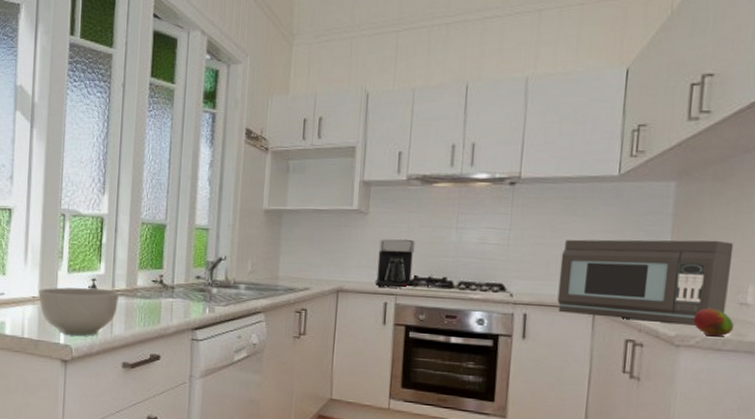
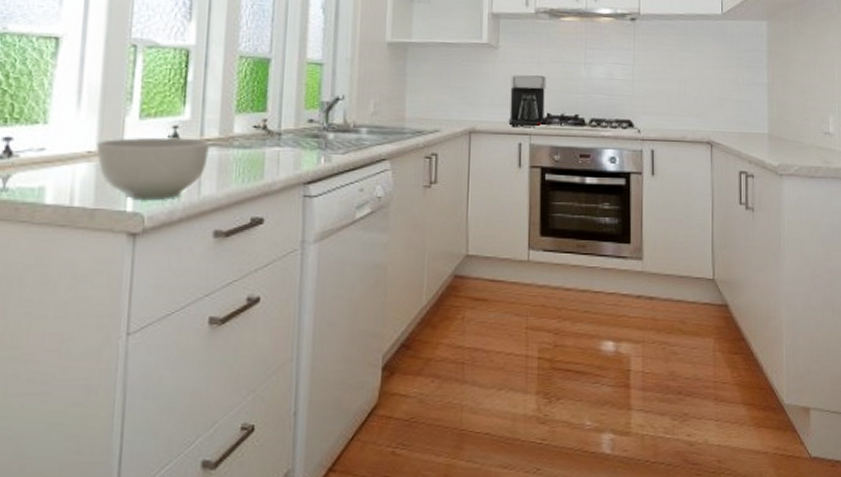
microwave: present [557,239,734,326] -> none [679,74,815,155]
fruit: present [693,308,734,337] -> none [791,138,821,165]

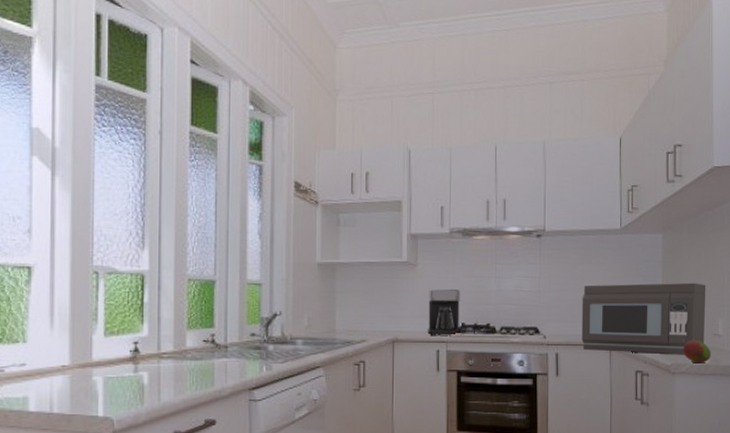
bowl: present [96,137,211,200] -> none [69,352,167,406]
microwave: none [679,74,815,155] -> present [581,282,706,355]
fruit: none [791,138,821,165] -> present [683,340,711,364]

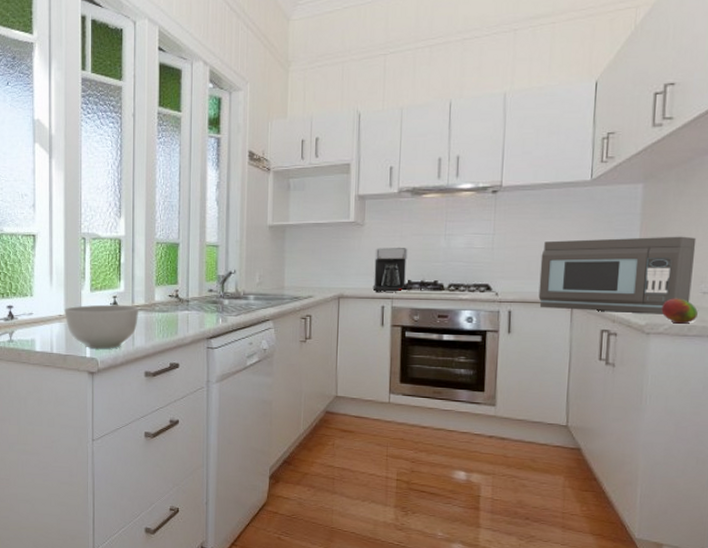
bowl: none [69,352,167,406] -> present [64,304,139,349]

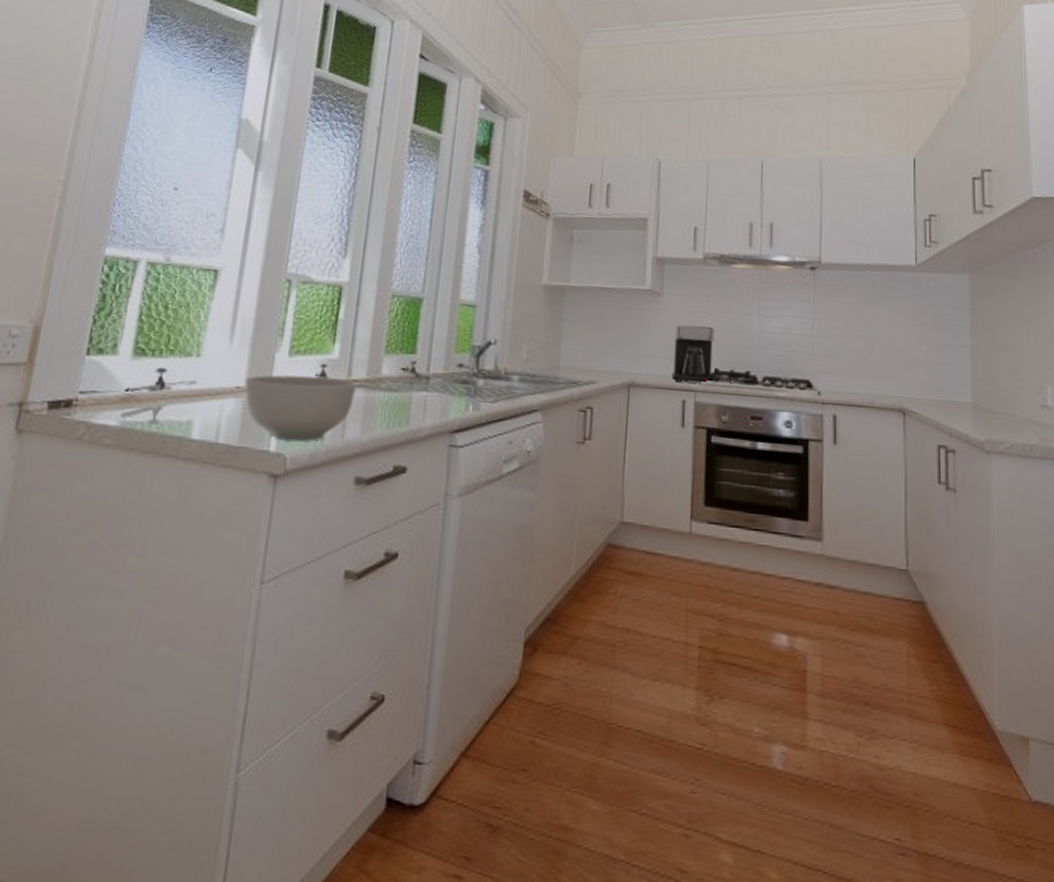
microwave: present [538,236,697,314] -> none [866,332,1029,430]
fruit: present [661,298,698,324] -> none [1000,410,1038,442]

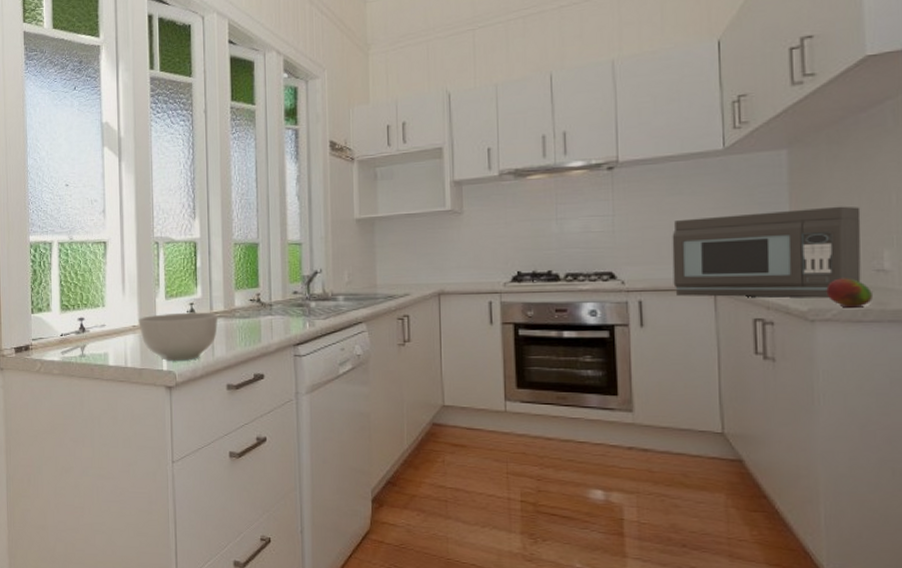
coffee maker: present [671,325,715,384] -> none [477,236,518,287]
microwave: none [866,332,1029,430] -> present [672,206,861,298]
fruit: none [1000,410,1038,442] -> present [826,278,872,308]

